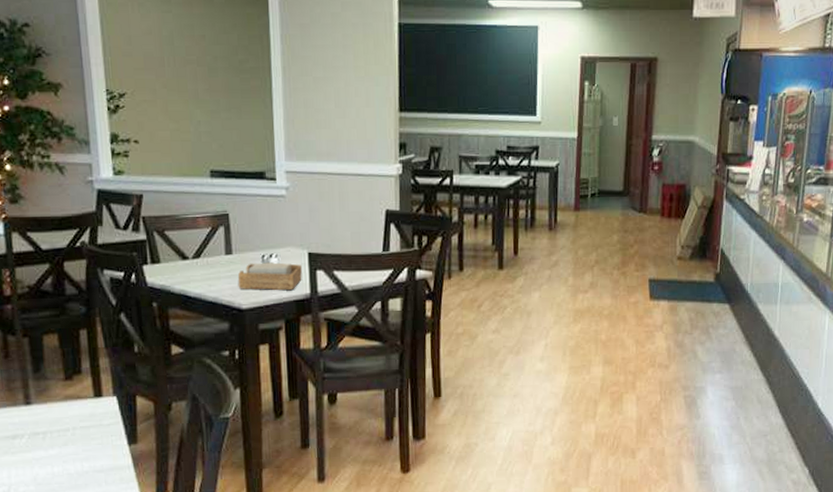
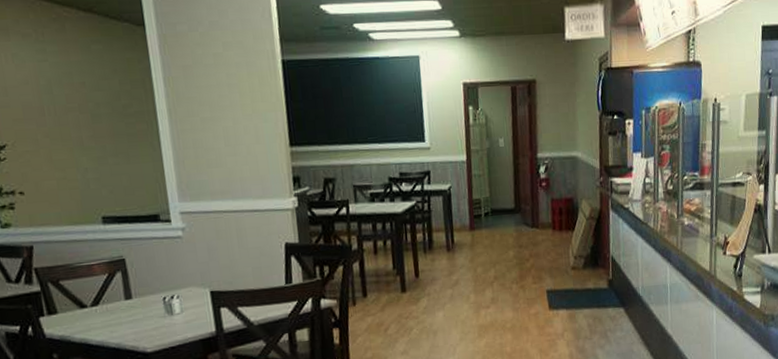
napkin holder: present [237,262,303,291] -> none [139,303,207,333]

